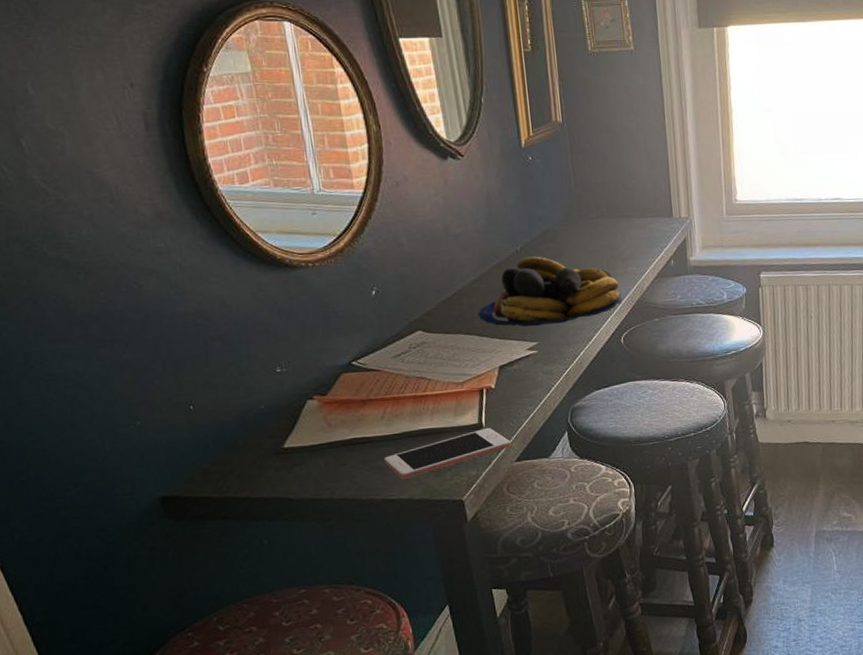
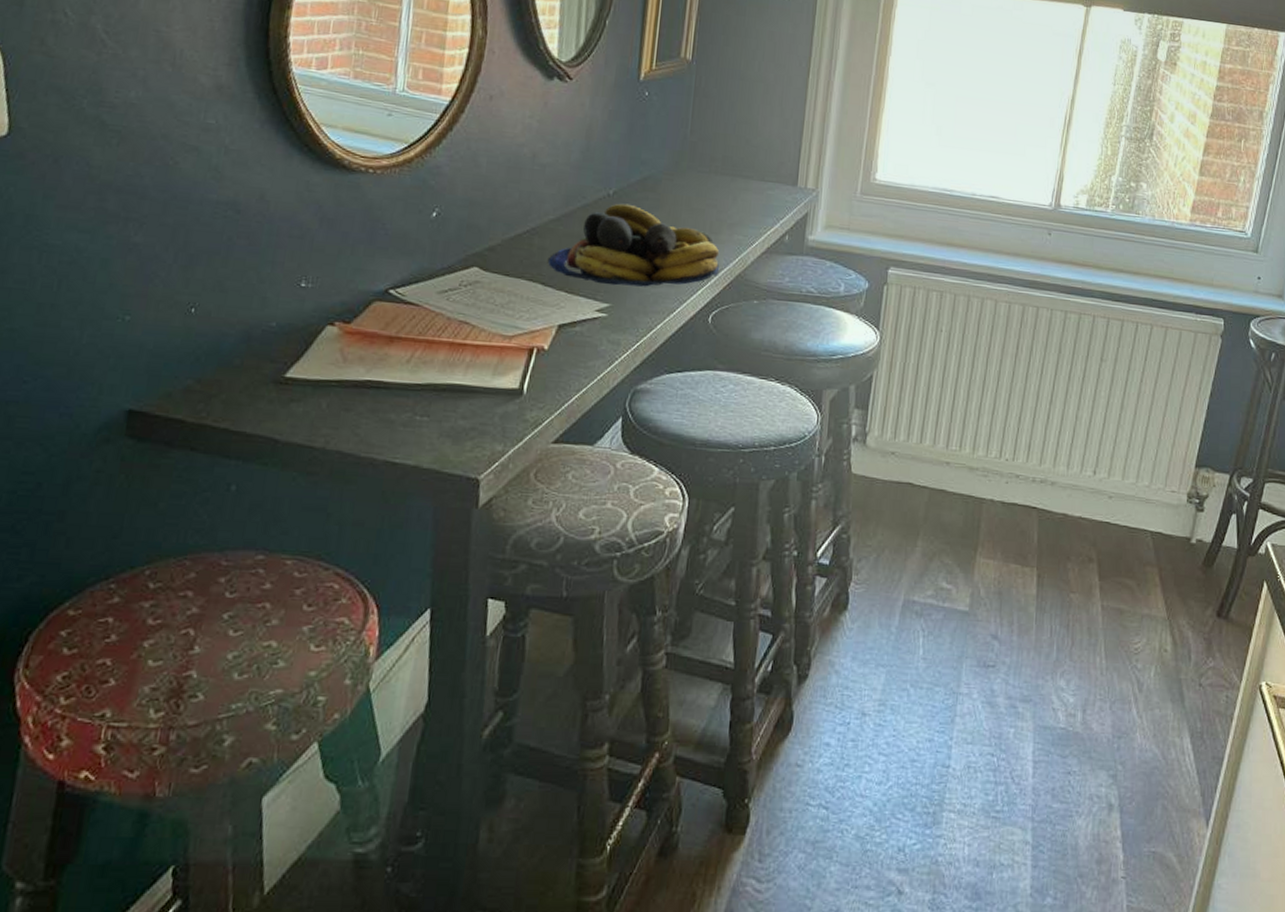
cell phone: present [383,428,511,479] -> none [397,396,552,441]

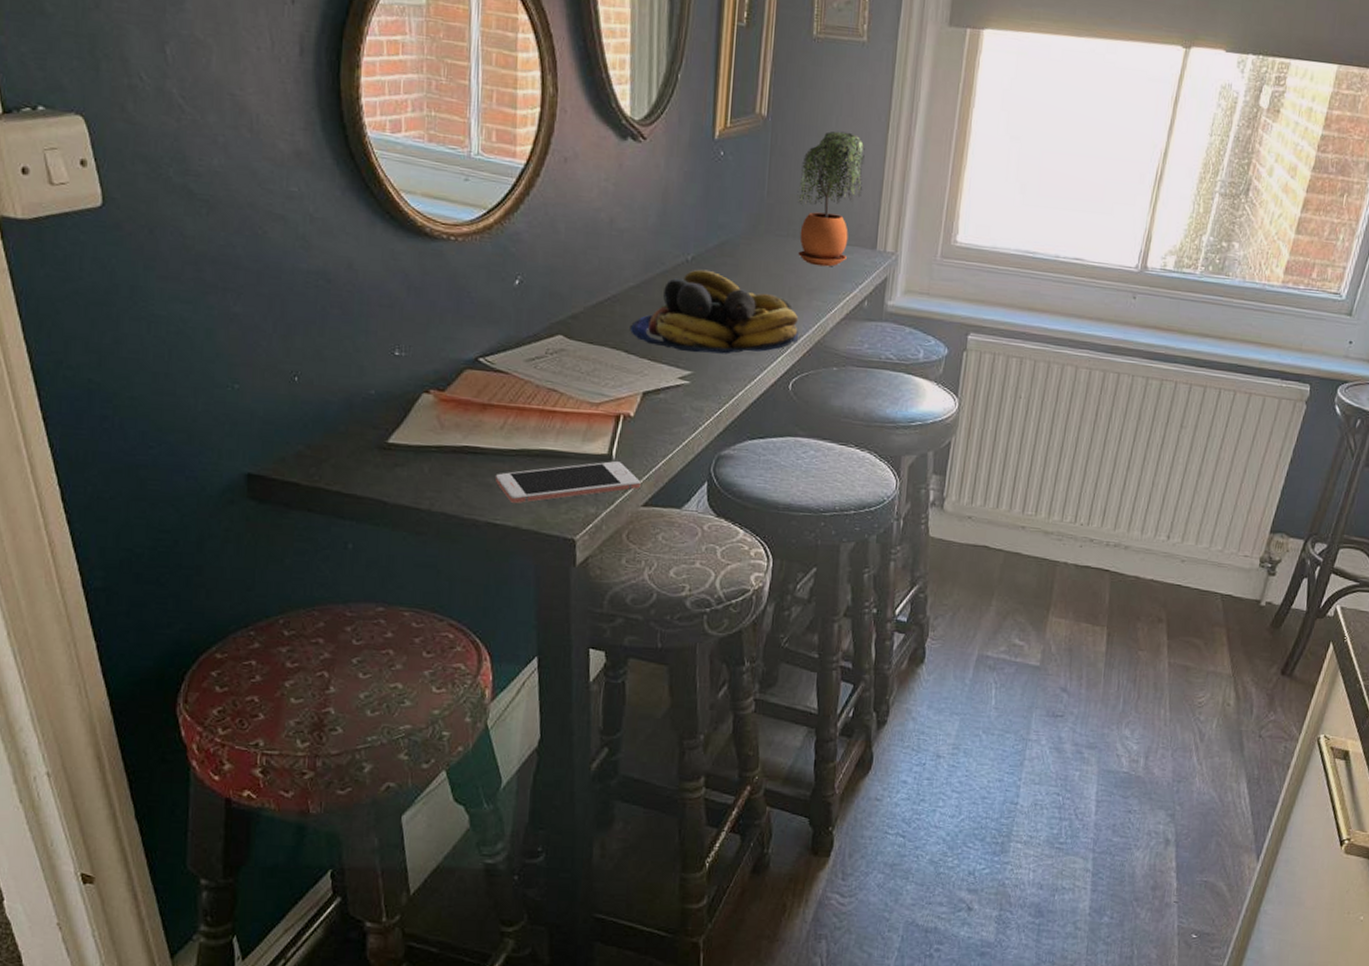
cell phone: none [397,396,552,441] -> present [495,461,641,503]
potted plant: none [719,75,786,202] -> present [797,131,865,267]

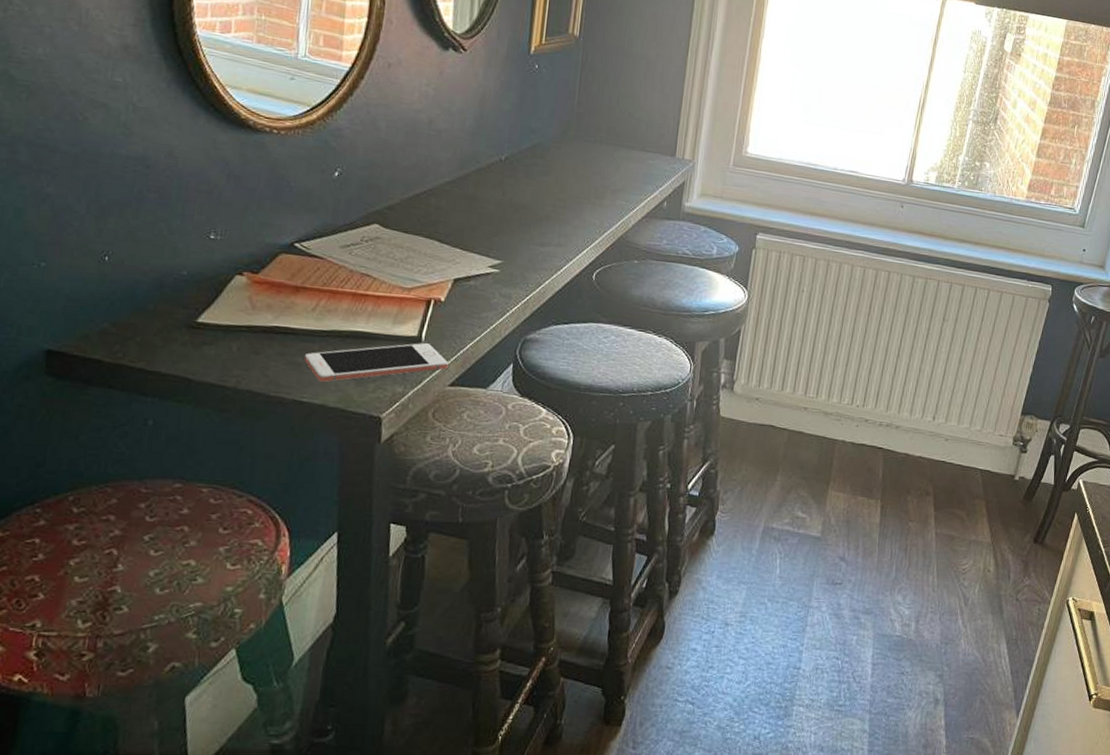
fruit bowl: present [630,269,799,354] -> none [444,168,604,246]
potted plant: present [797,131,865,267] -> none [604,52,667,171]

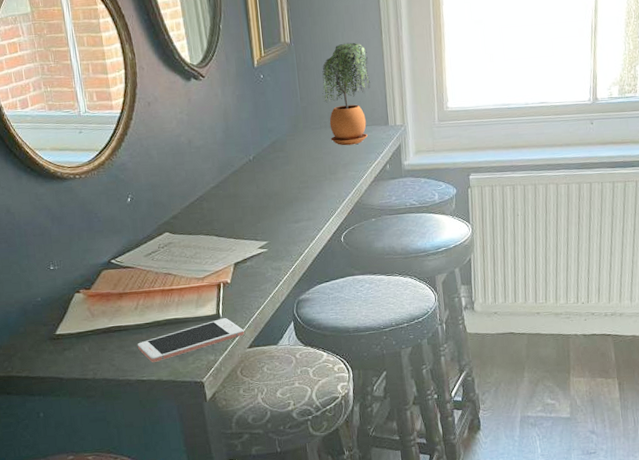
potted plant: none [604,52,667,171] -> present [322,42,371,146]

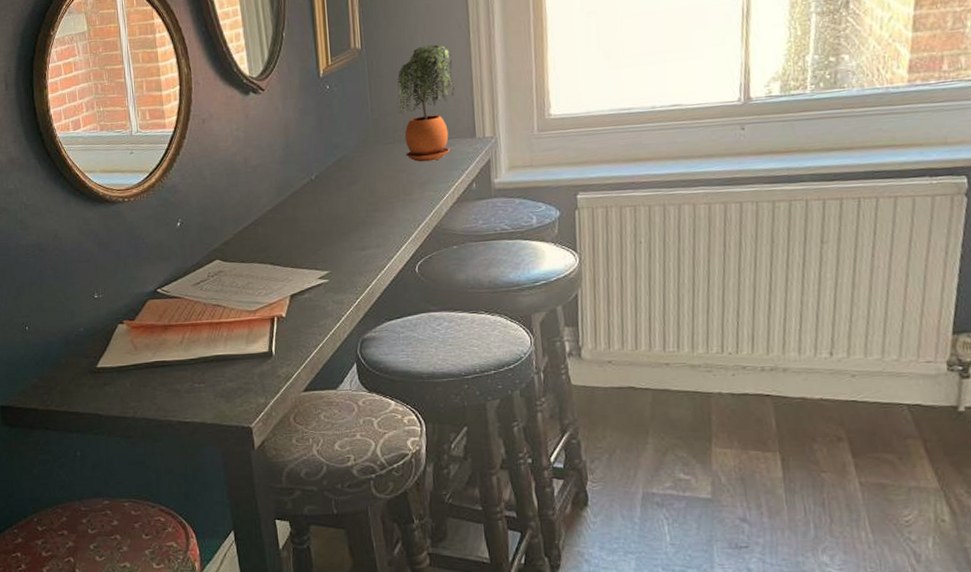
cell phone: present [137,318,245,362] -> none [181,356,300,403]

